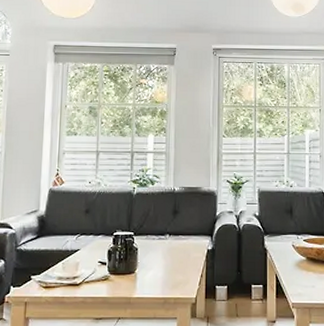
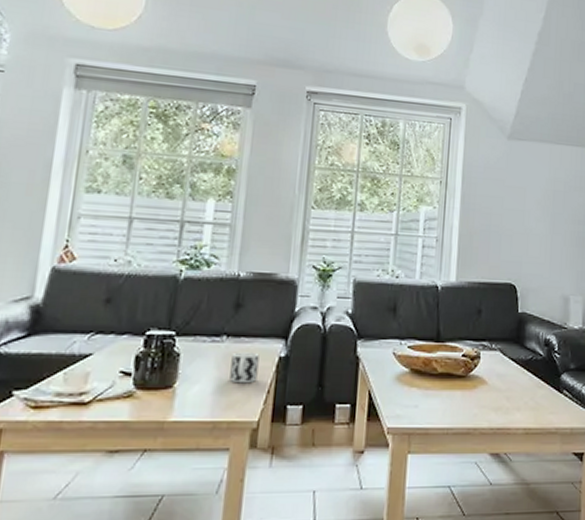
cup: none [173,246,193,270] -> present [229,352,260,384]

